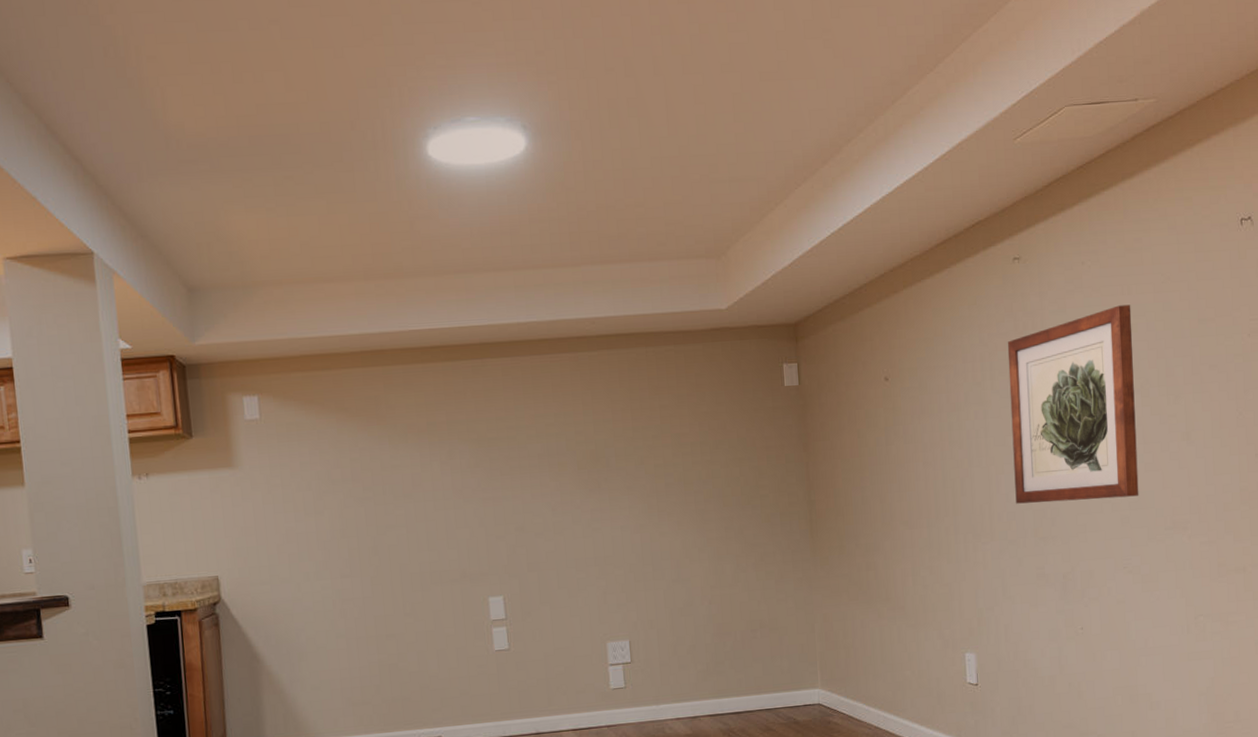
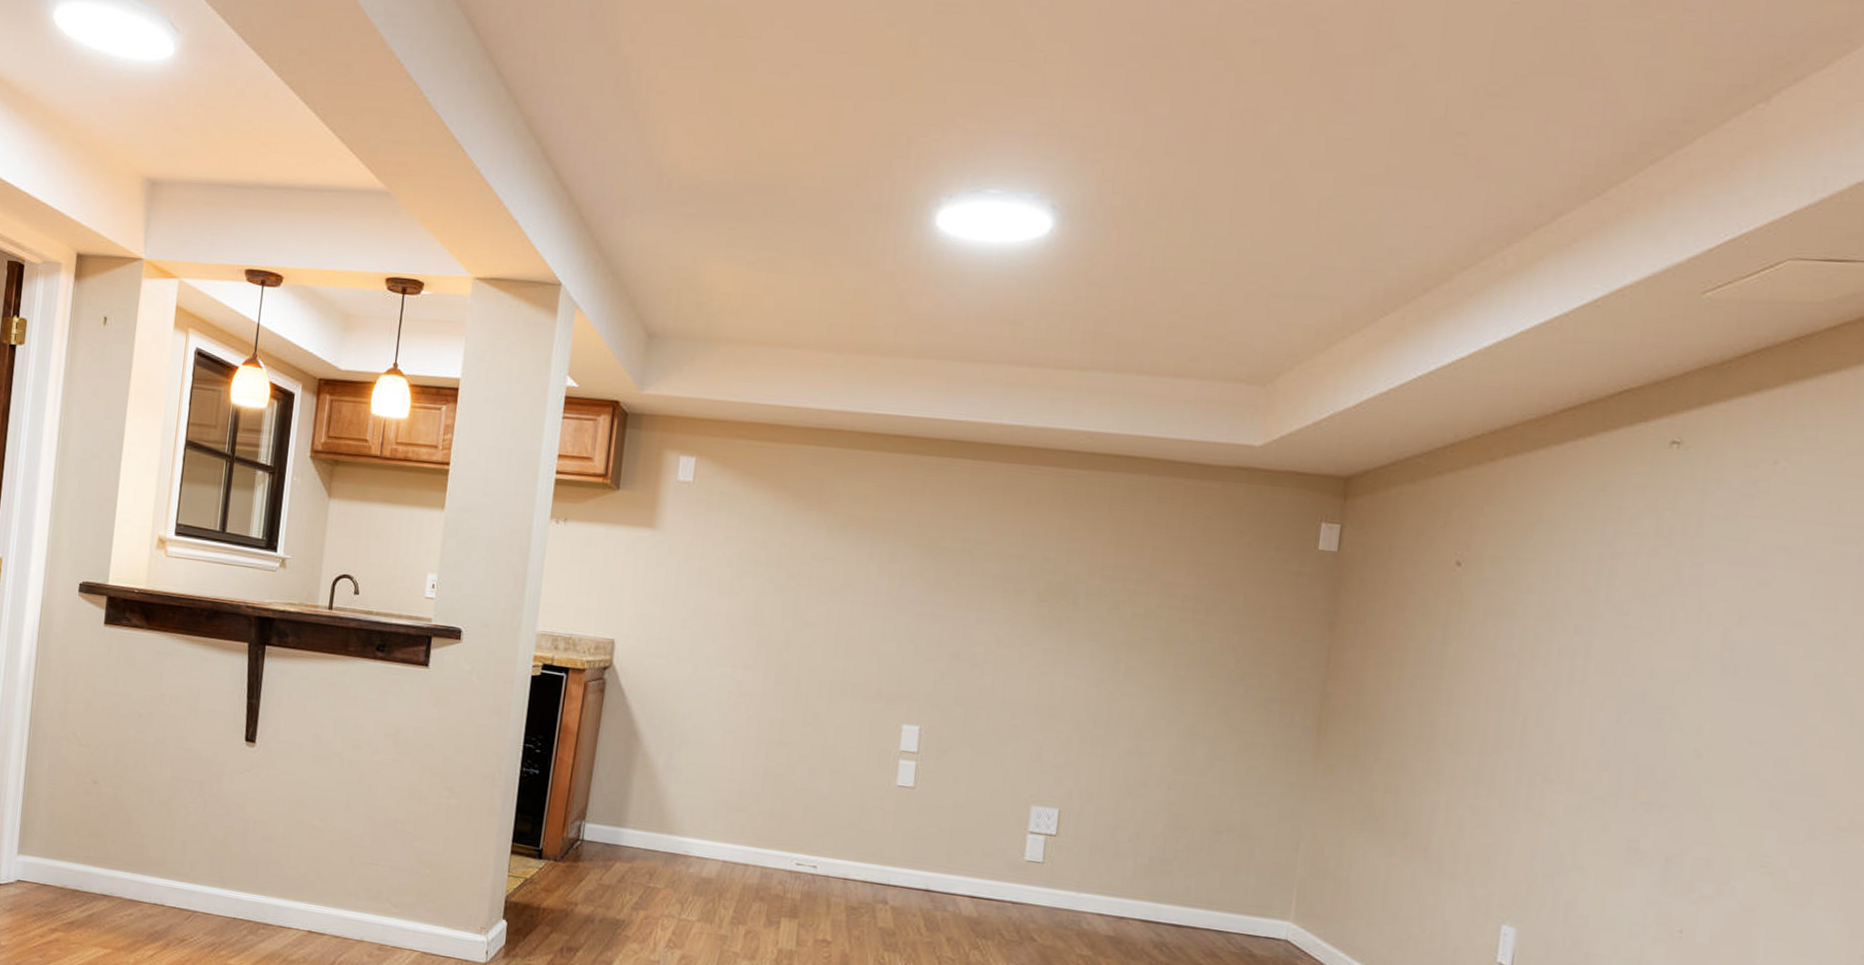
wall art: present [1007,304,1139,504] -> none [1613,524,1840,777]

